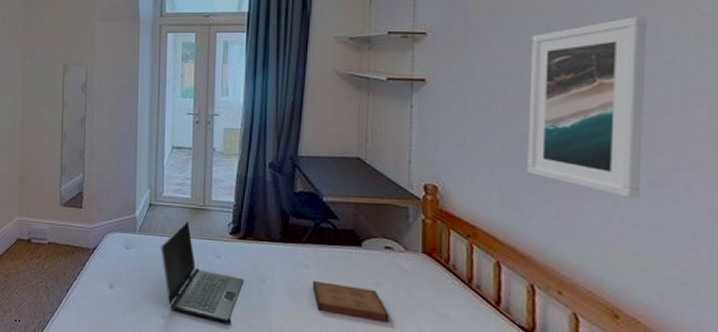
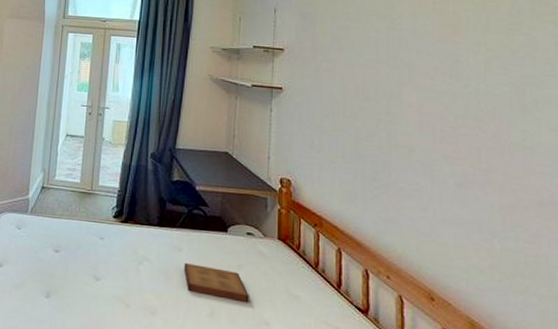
laptop computer: present [161,221,244,322] -> none [49,204,124,301]
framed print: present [527,16,647,199] -> none [362,48,450,197]

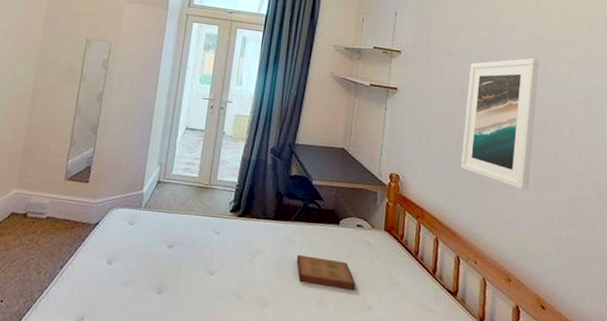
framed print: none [362,48,450,197] -> present [461,58,540,191]

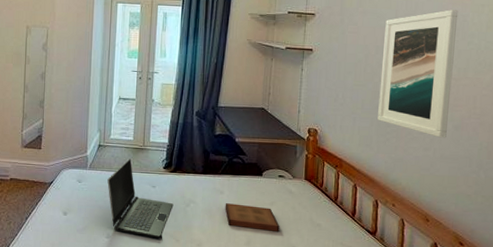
laptop computer: none [163,198,239,294] -> present [107,158,174,238]

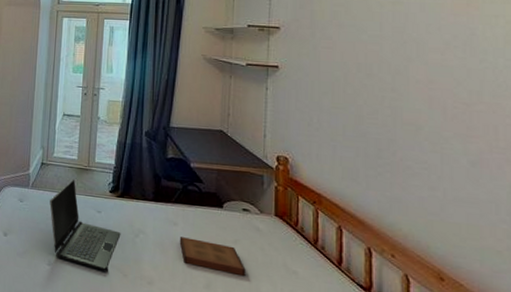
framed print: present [377,10,459,138] -> none [364,21,463,176]

